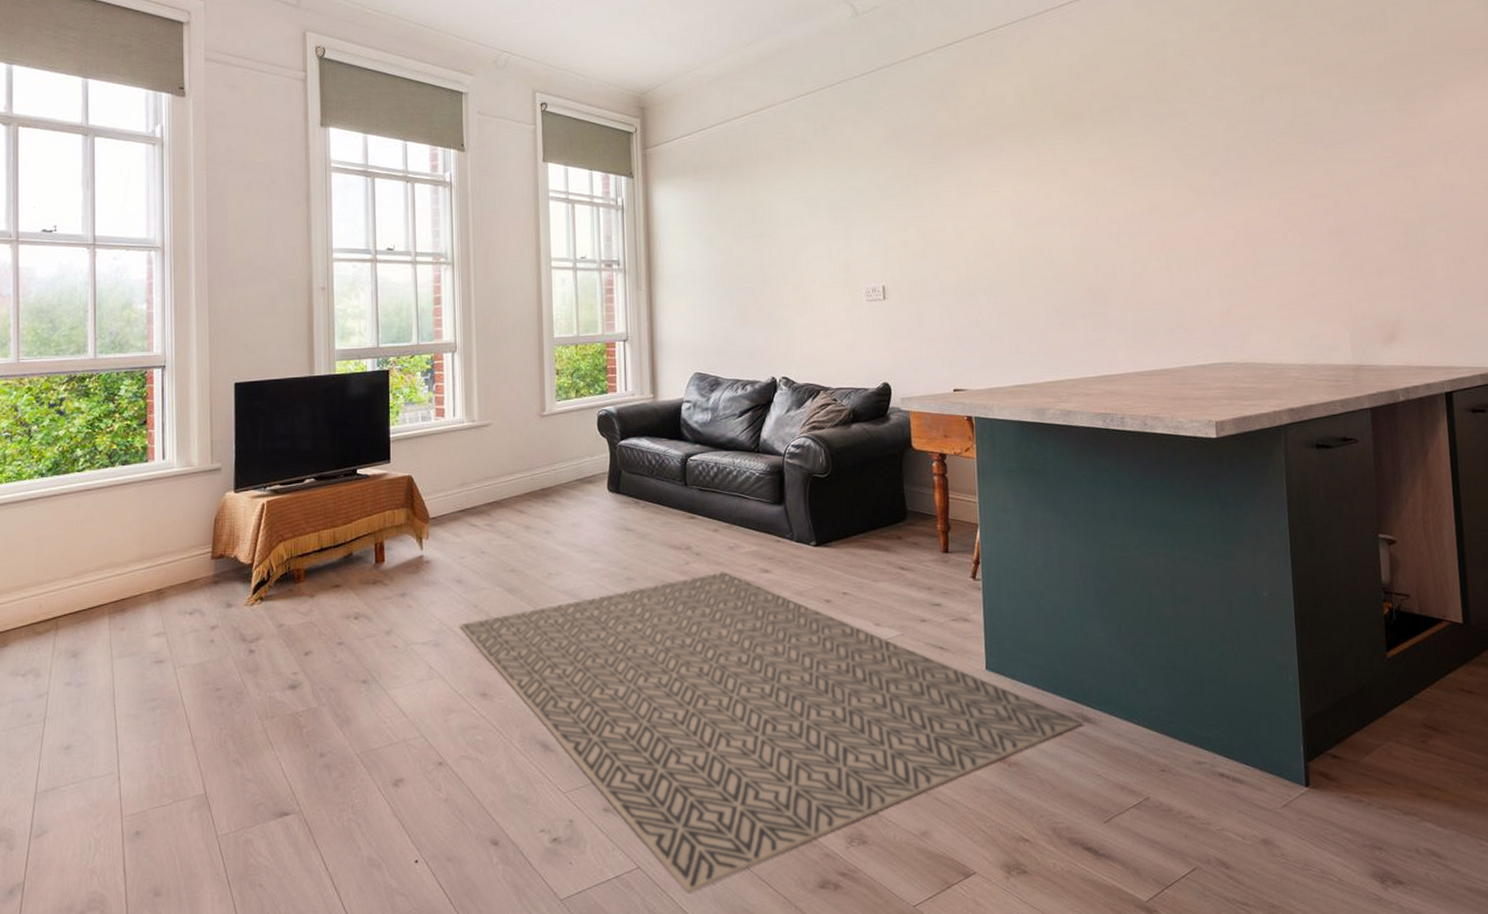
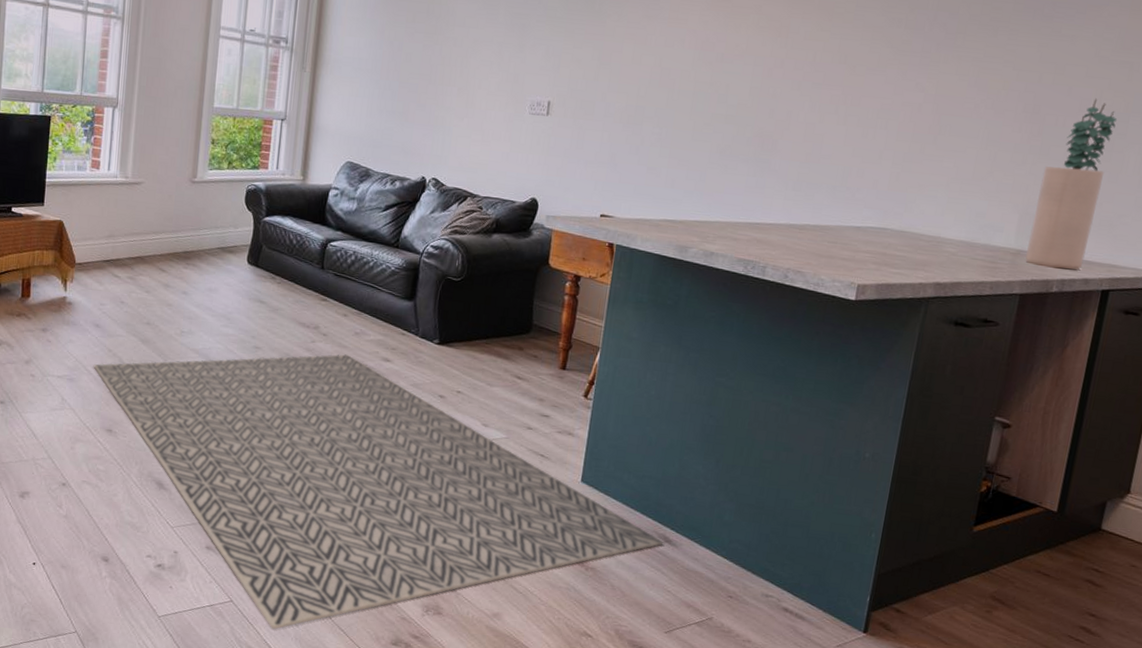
vase: none [1361,212,1421,378] -> present [1025,98,1117,271]

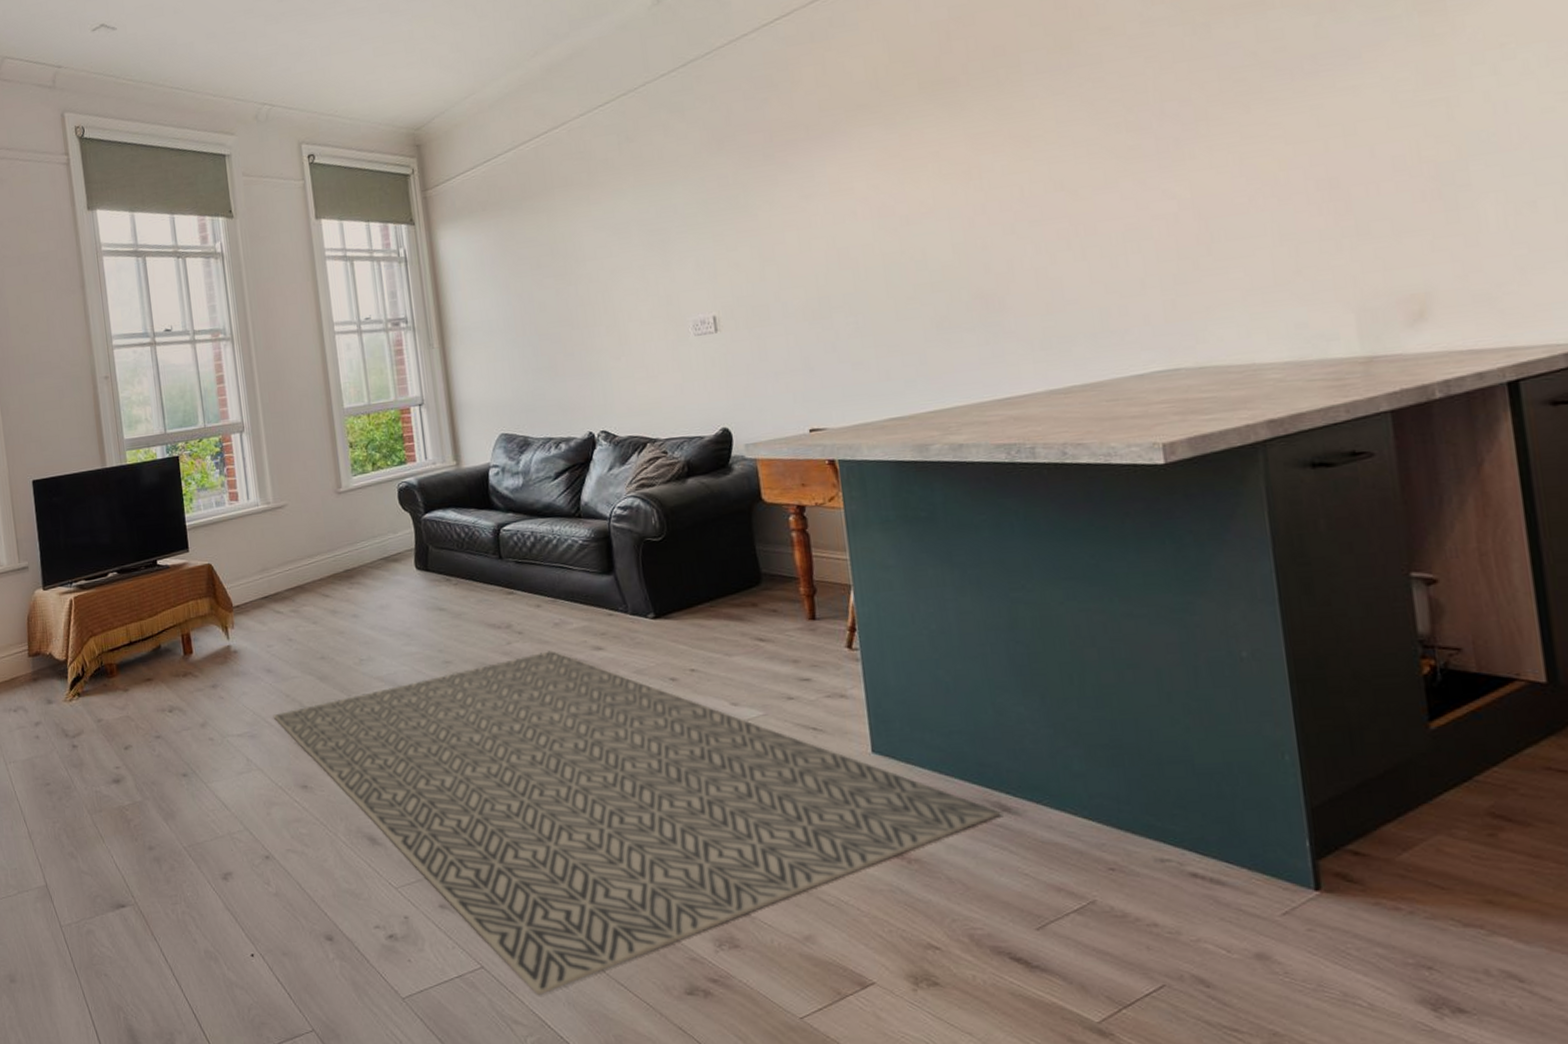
vase: present [1025,98,1117,271] -> none [1369,151,1468,370]

